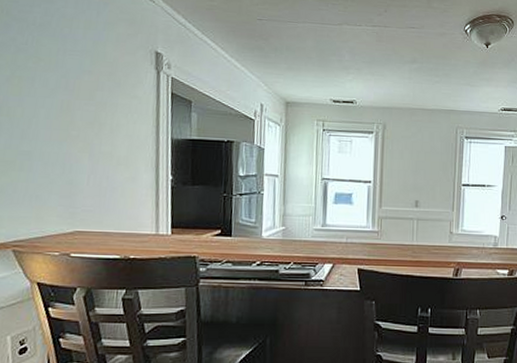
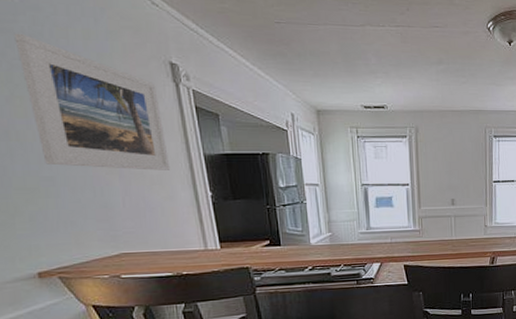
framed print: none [26,21,139,152] -> present [14,33,171,170]

